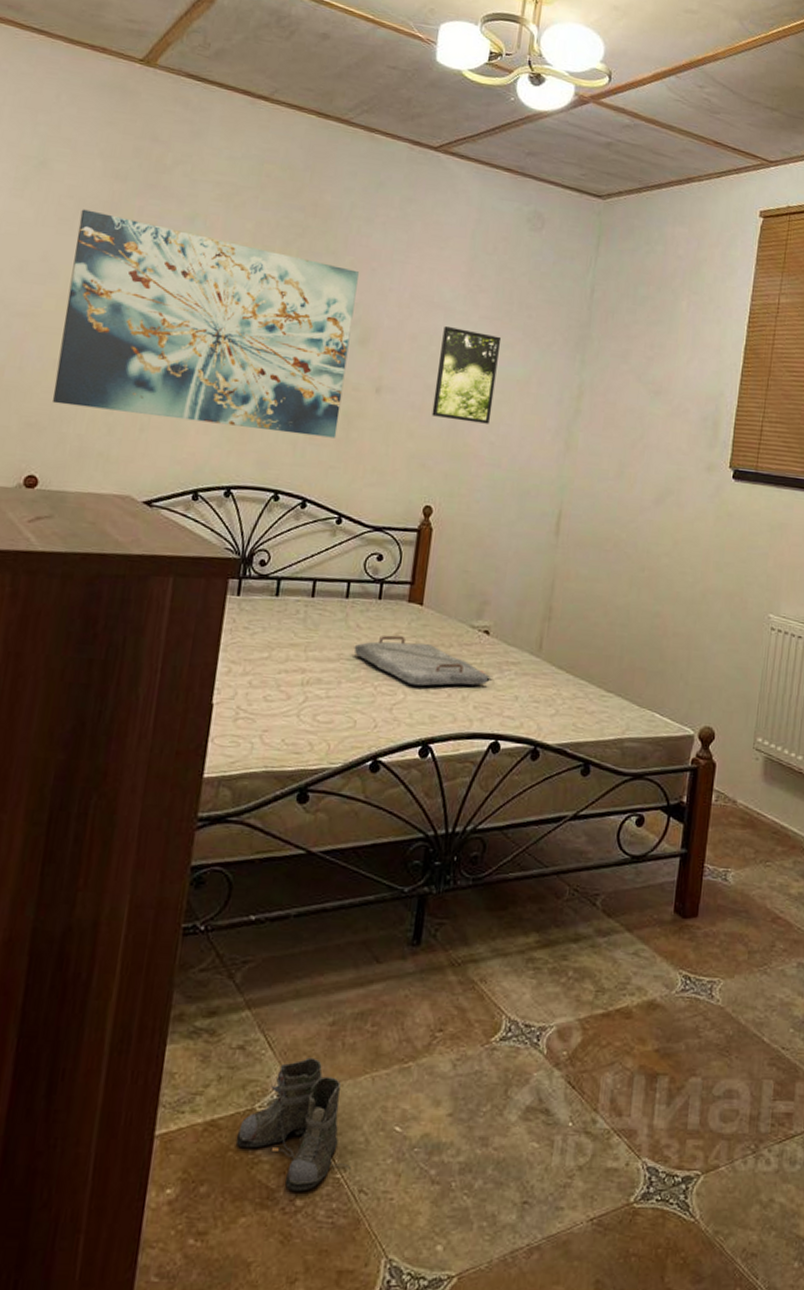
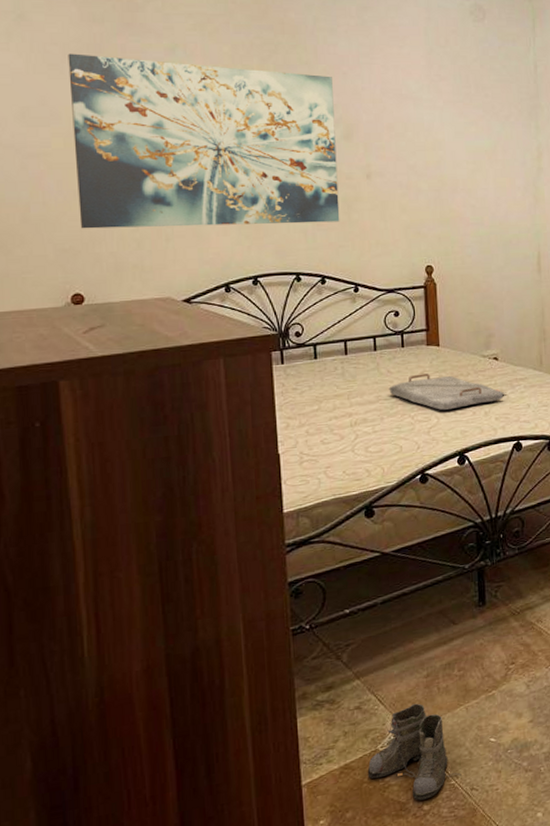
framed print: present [431,326,502,424] -> none [415,114,469,192]

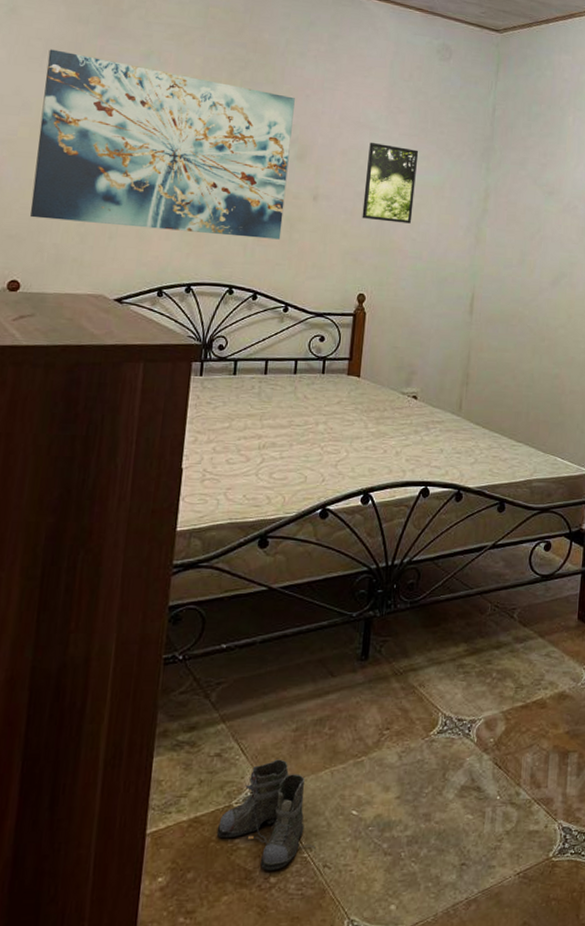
serving tray: present [389,373,506,411] -> none [302,403,421,445]
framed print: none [415,114,469,192] -> present [362,143,419,224]

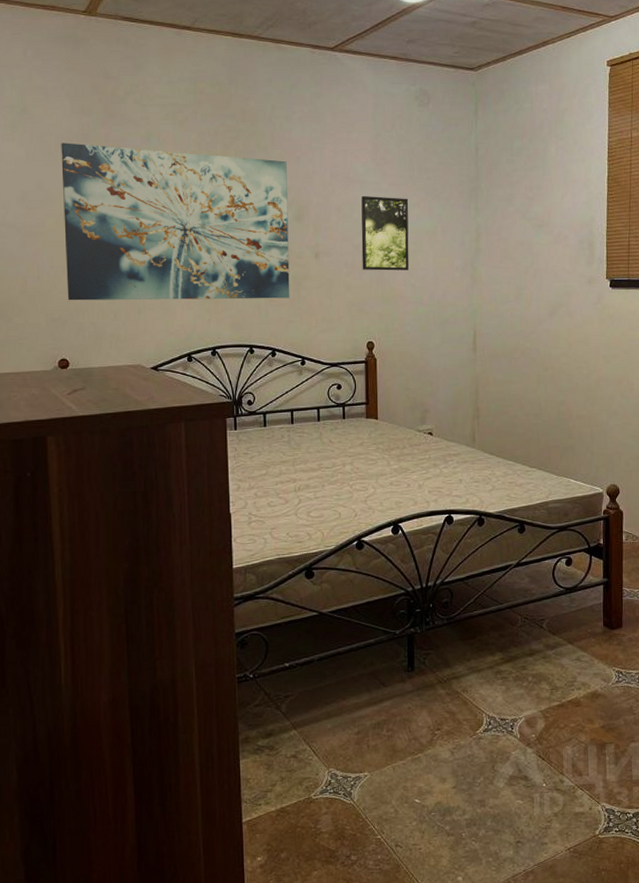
boots: present [217,759,316,871] -> none [301,758,387,850]

